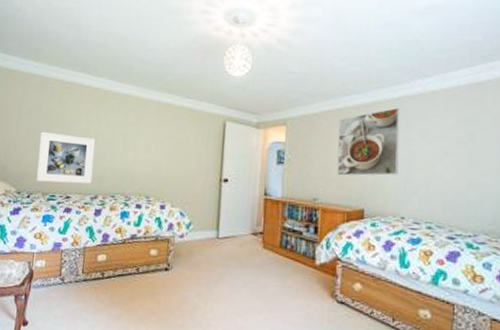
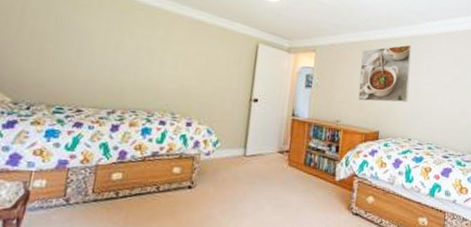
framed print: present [36,131,96,184] -> none [39,37,117,97]

